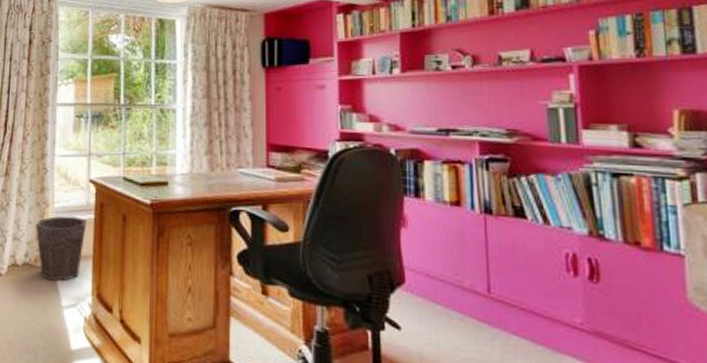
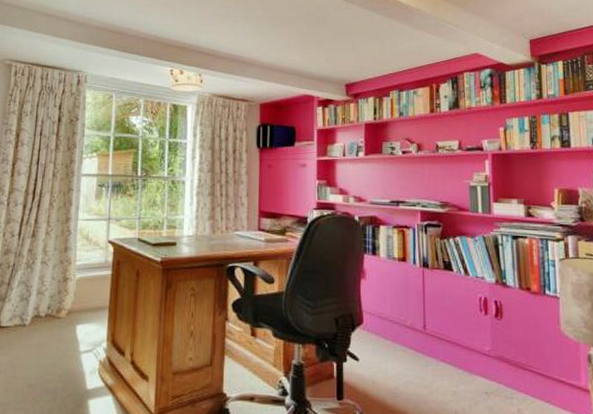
waste bin: present [35,216,87,281] -> none [58,272,105,330]

